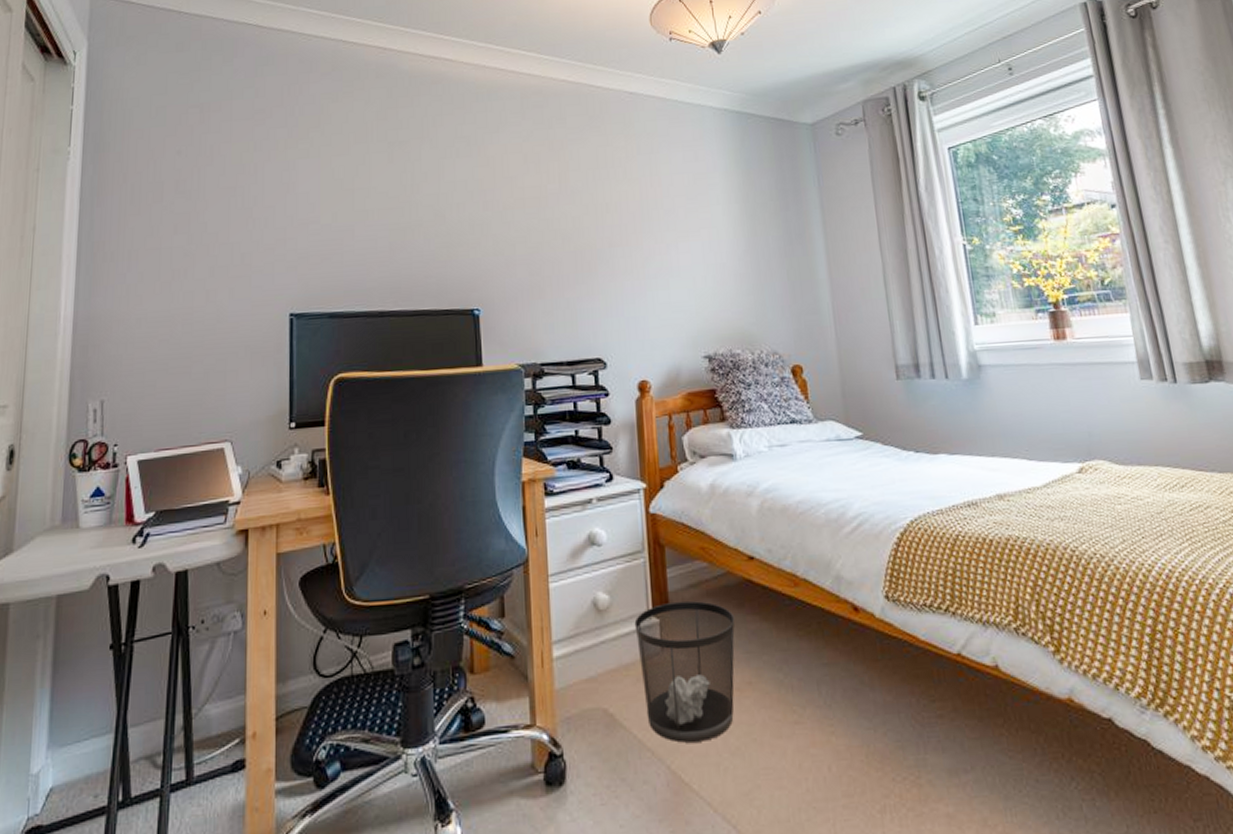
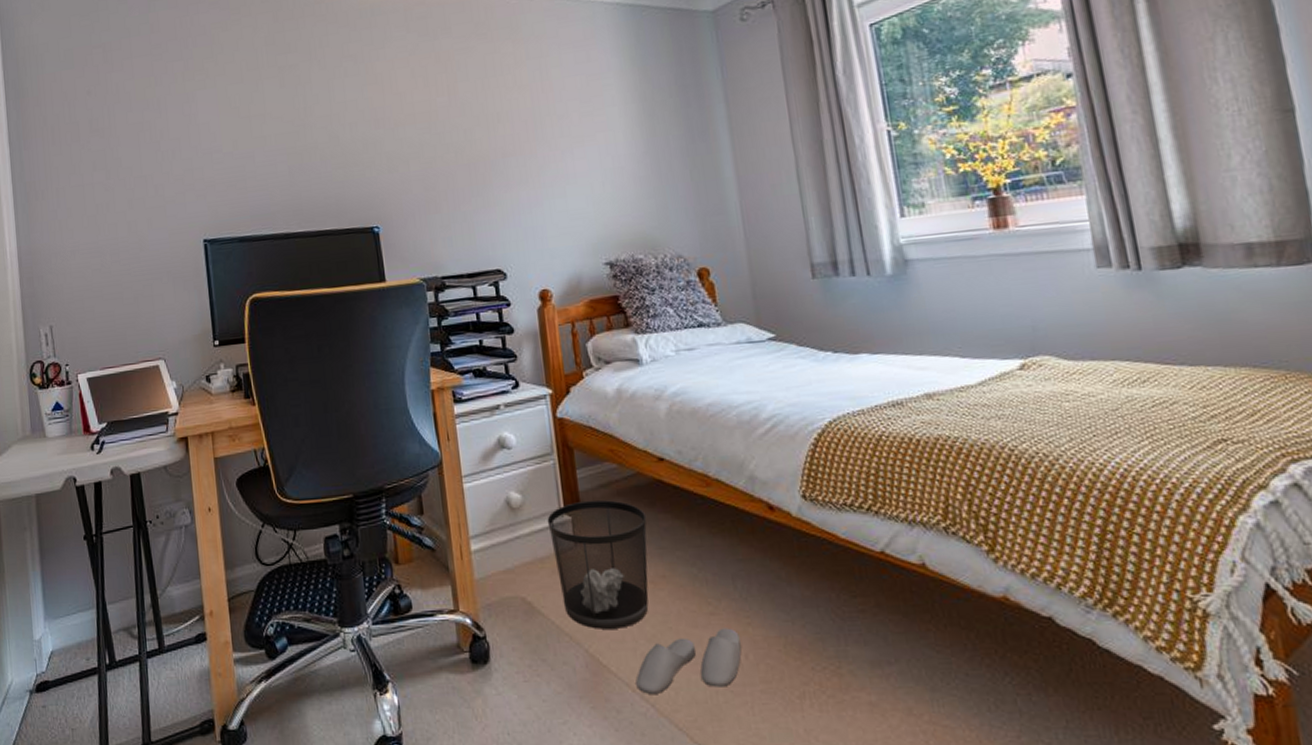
slippers: none [718,737,825,814] -> present [635,628,742,694]

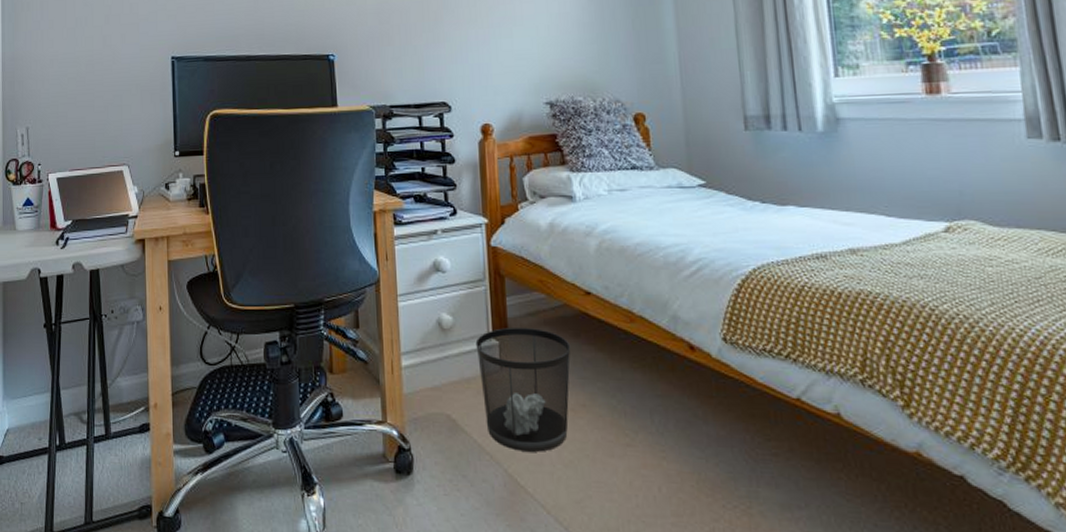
slippers: present [635,628,742,694] -> none [551,460,655,518]

